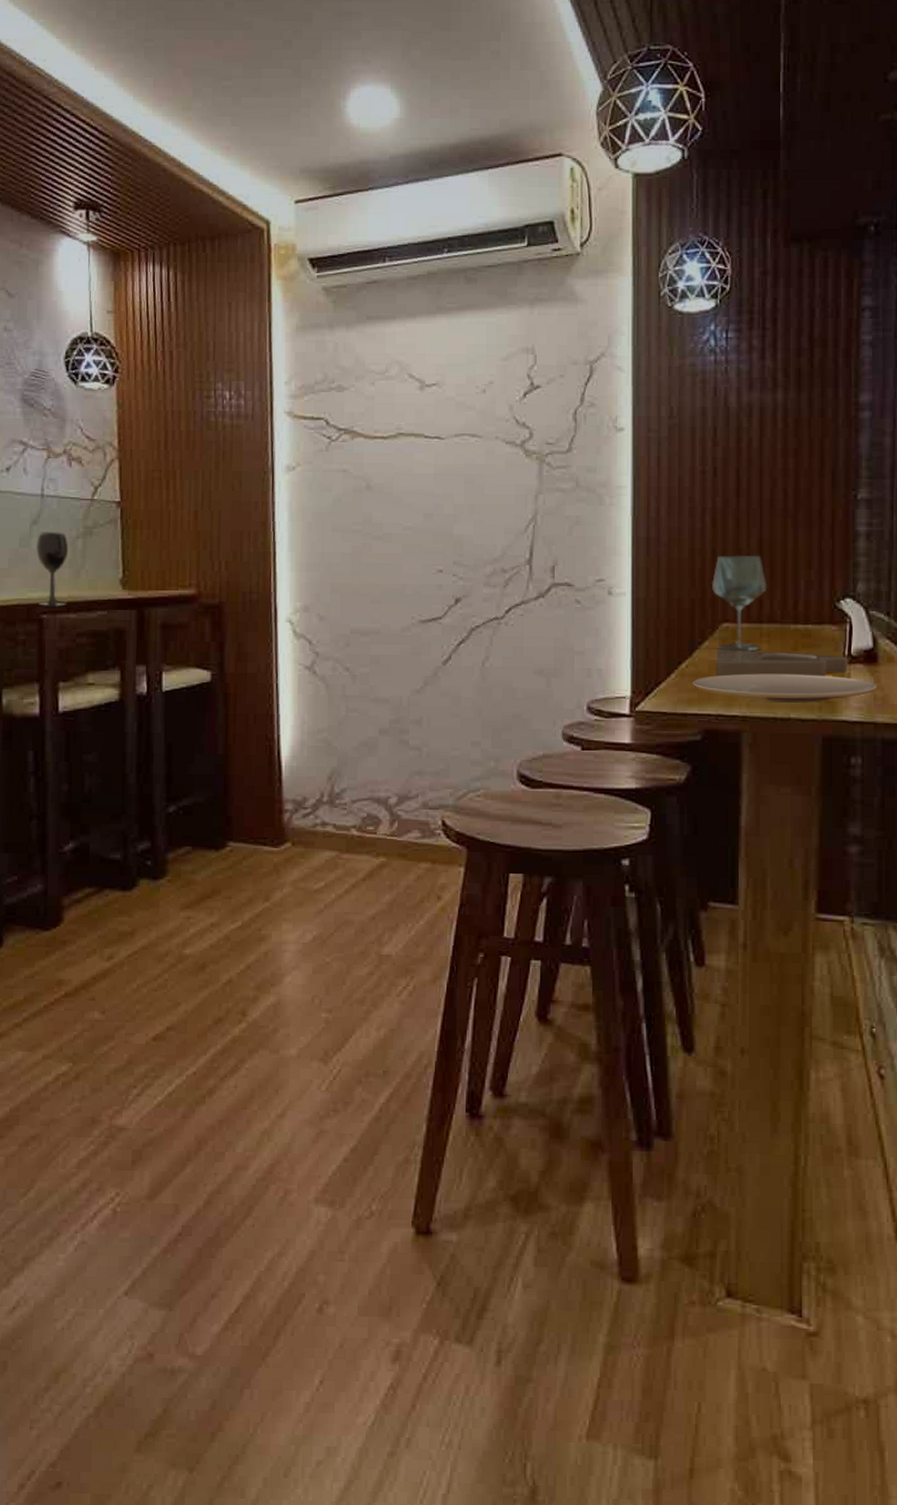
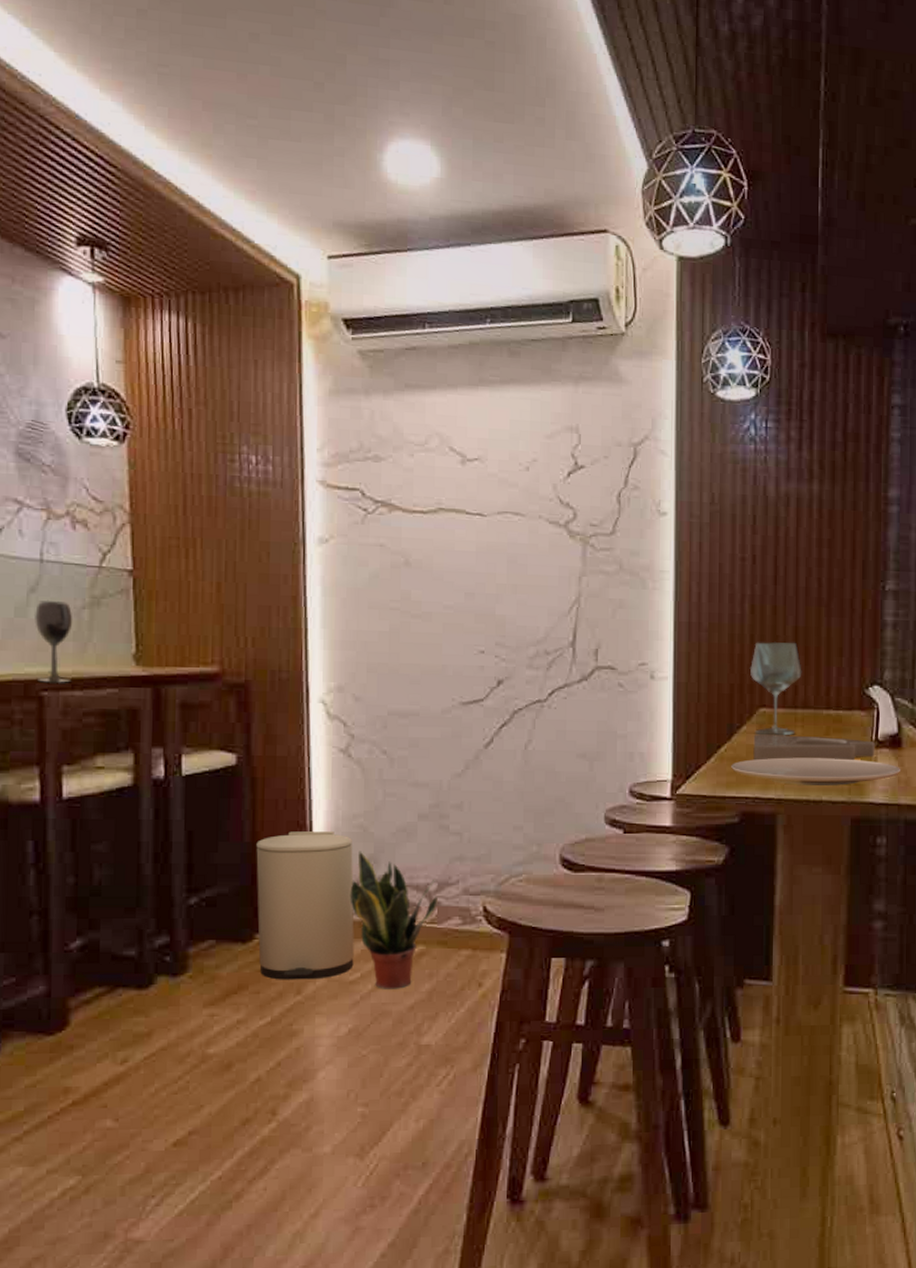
pedal bin: none [228,744,319,887] -> present [256,830,354,980]
potted plant: none [314,764,398,899] -> present [349,850,438,989]

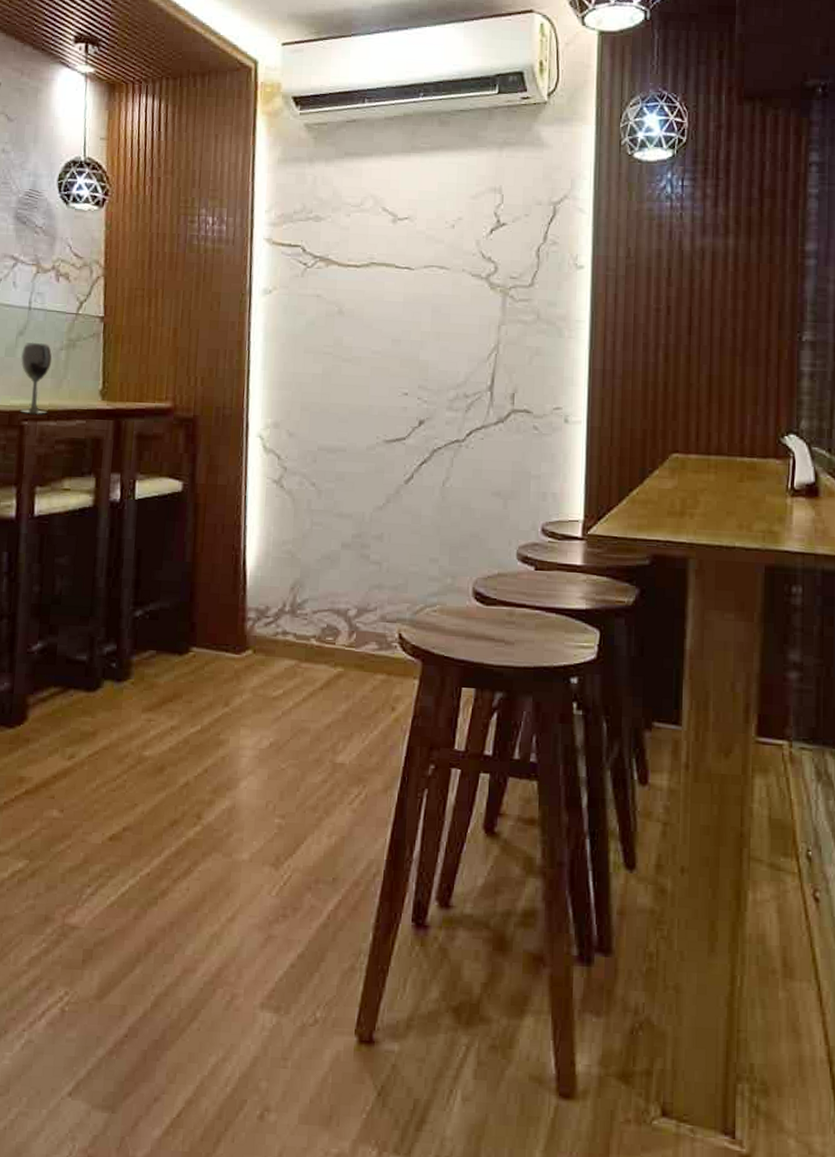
pedal bin: present [256,830,354,980] -> none [193,554,281,693]
potted plant: present [349,850,438,989] -> none [276,575,357,708]
plate: present [731,757,901,787] -> none [643,502,818,533]
wine glass: present [750,641,802,736] -> none [663,389,716,482]
napkin holder: present [753,734,875,761] -> none [665,479,790,509]

